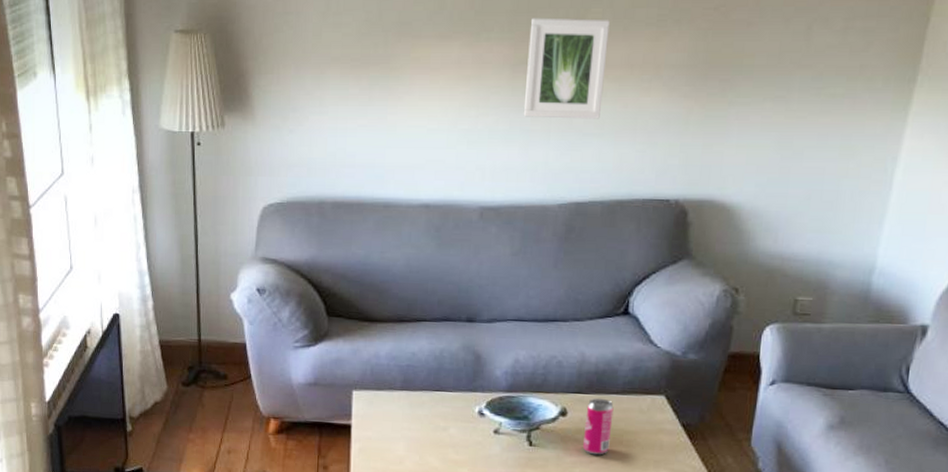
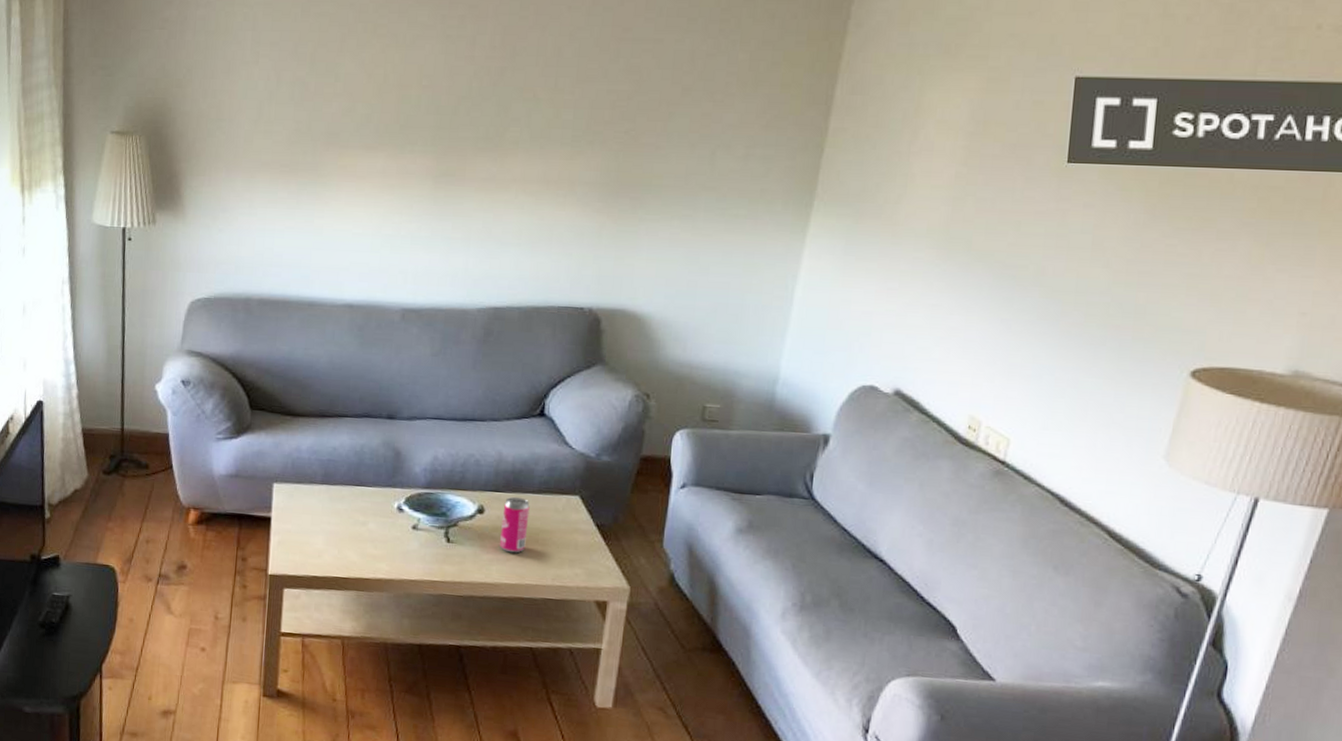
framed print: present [523,17,610,119] -> none [444,133,527,230]

